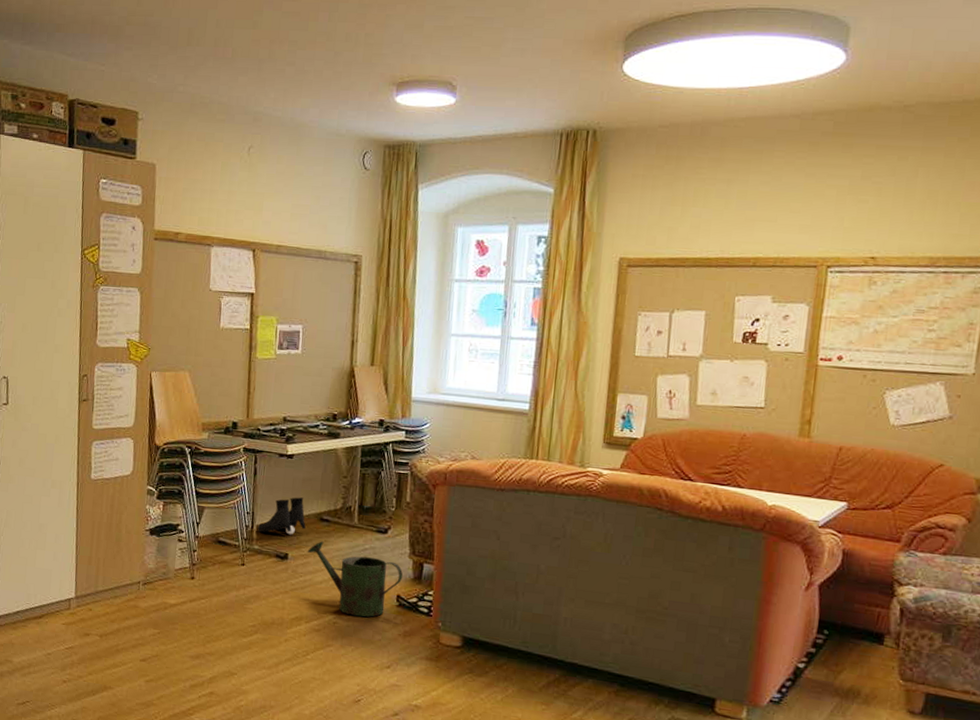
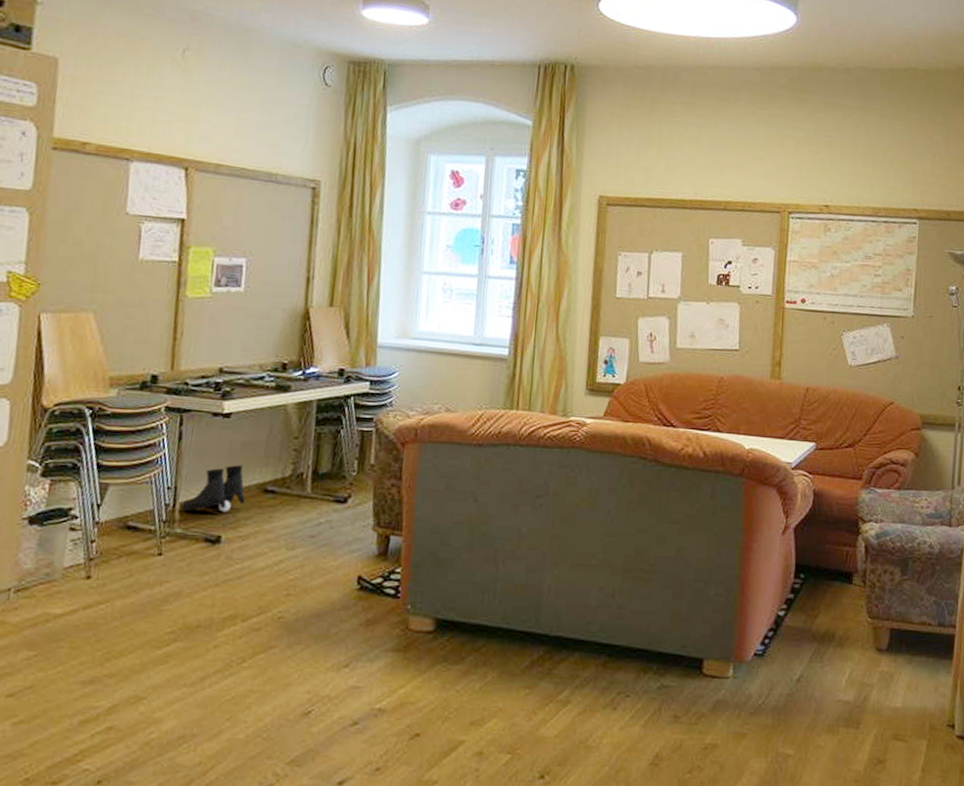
watering can: present [307,541,403,617] -> none [246,517,365,607]

